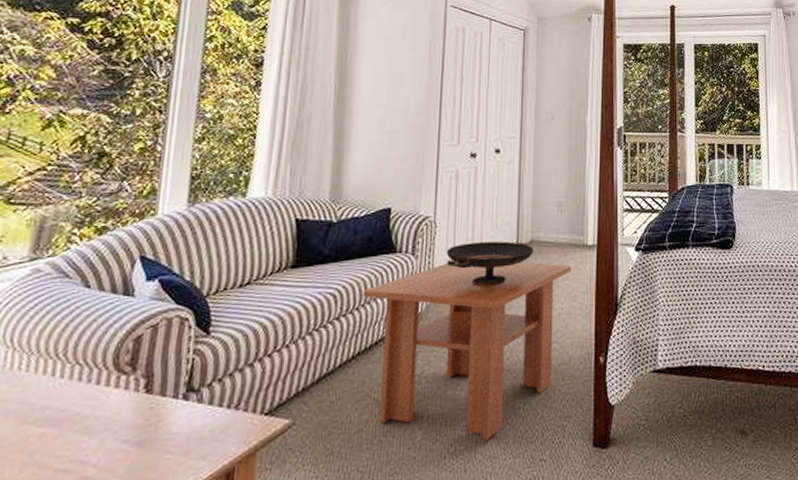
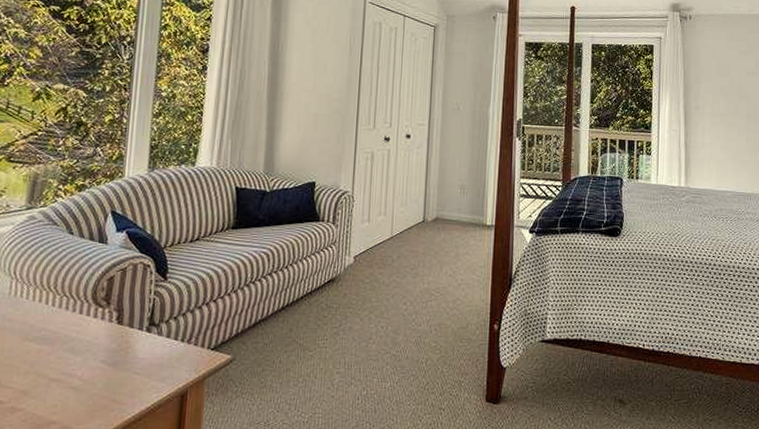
coffee table: present [362,262,572,440] -> none [291,234,472,387]
decorative bowl: present [446,241,534,286] -> none [362,216,438,255]

